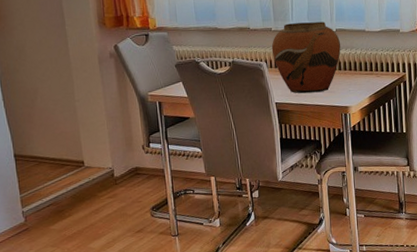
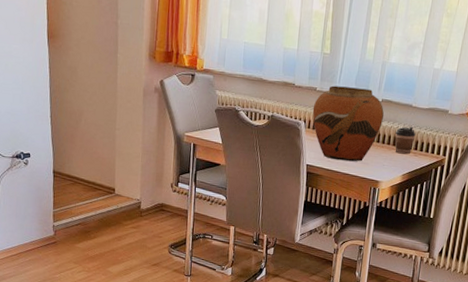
coffee cup: none [354,50,374,77] -> present [395,126,416,155]

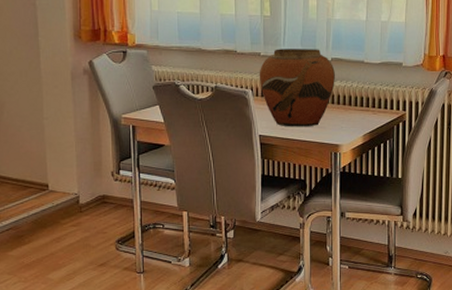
coffee cup: present [395,126,416,155] -> none [349,83,372,113]

